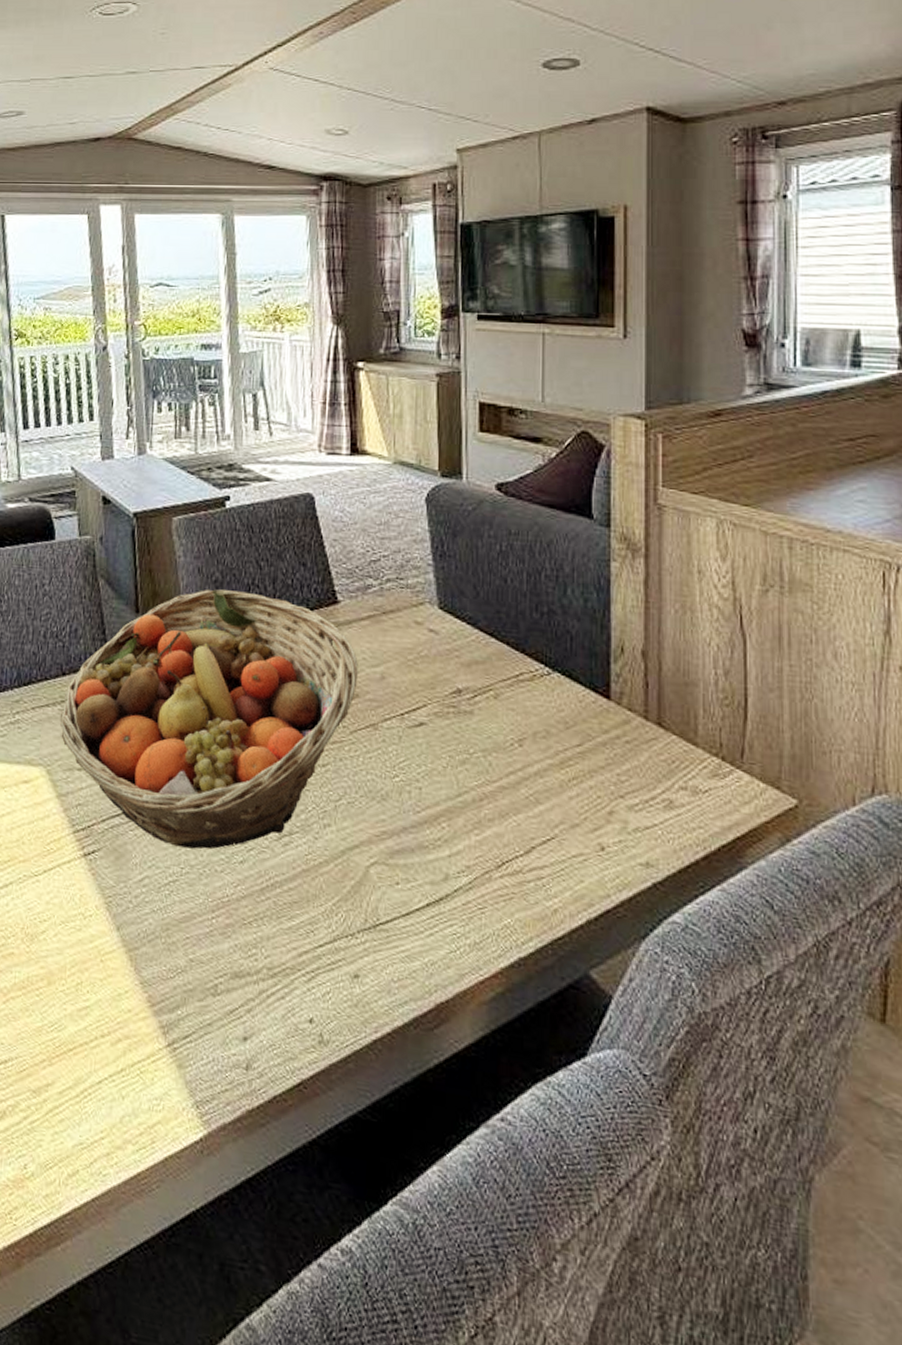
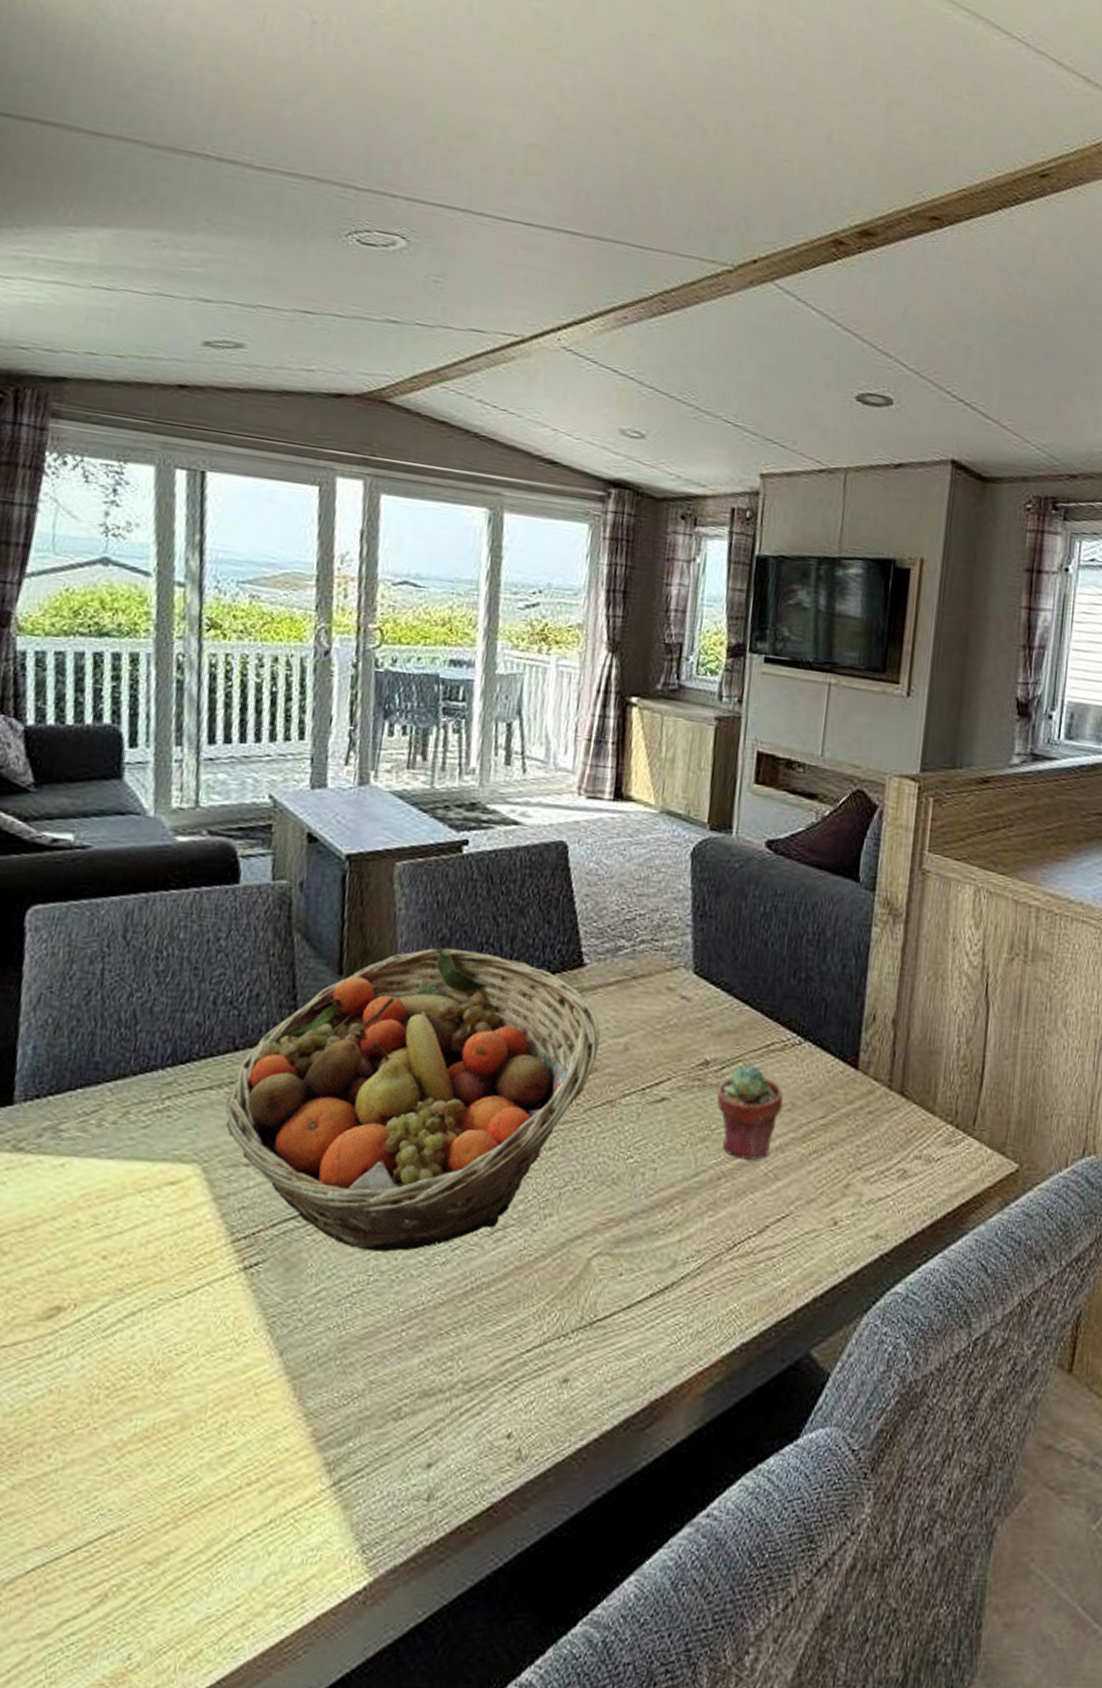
potted succulent: none [471,694,537,784] -> present [716,1065,783,1160]

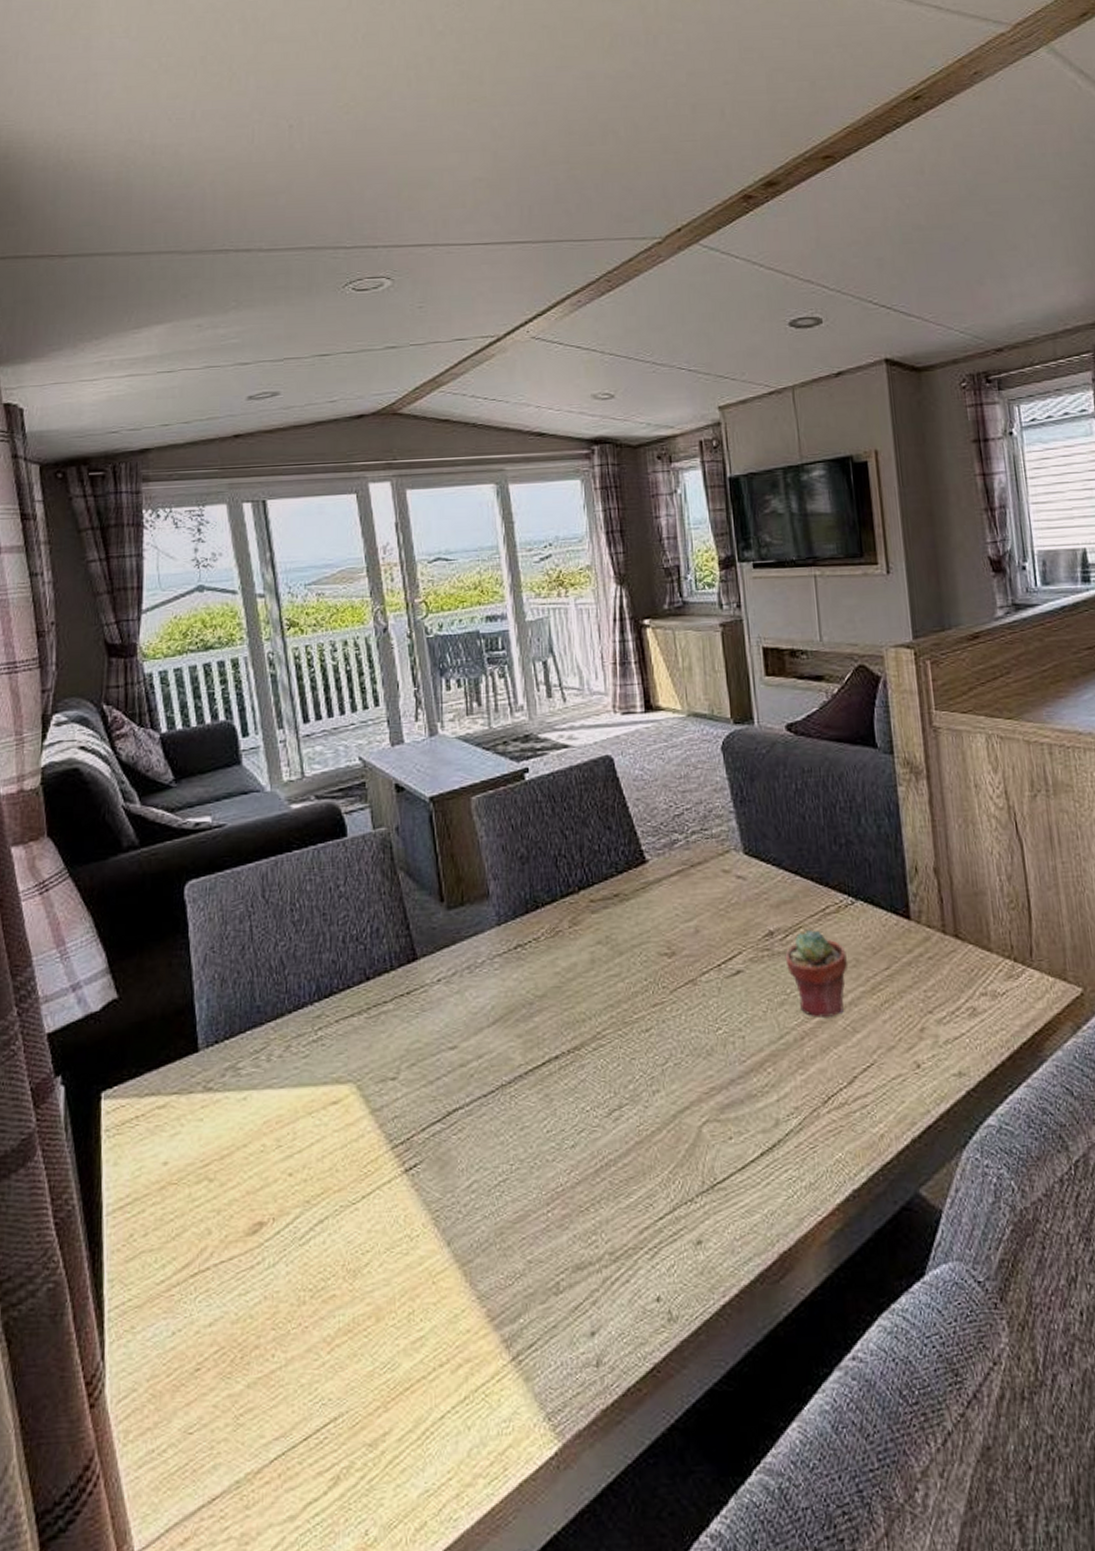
fruit basket: present [225,947,601,1252] -> none [367,864,673,1143]

